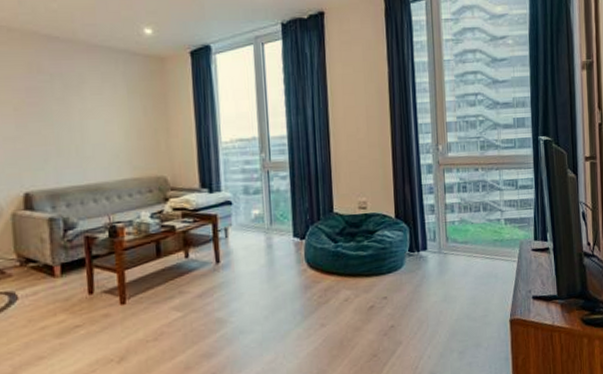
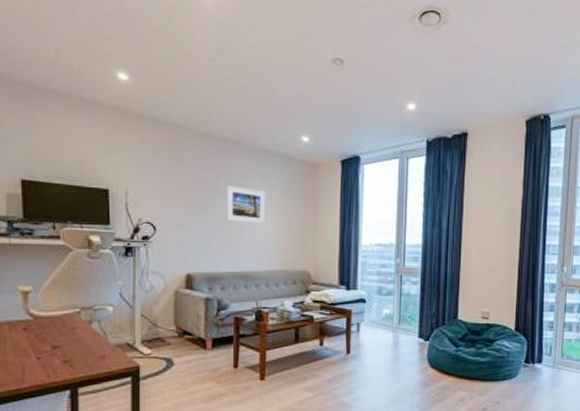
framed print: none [62,89,111,130] -> present [226,186,266,225]

